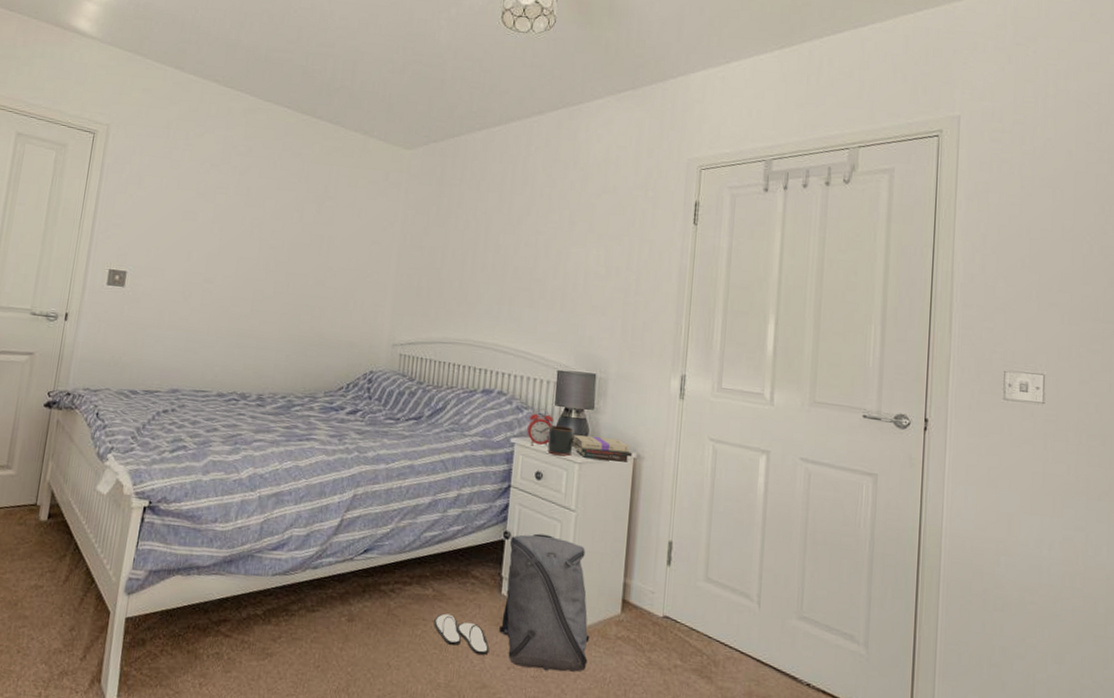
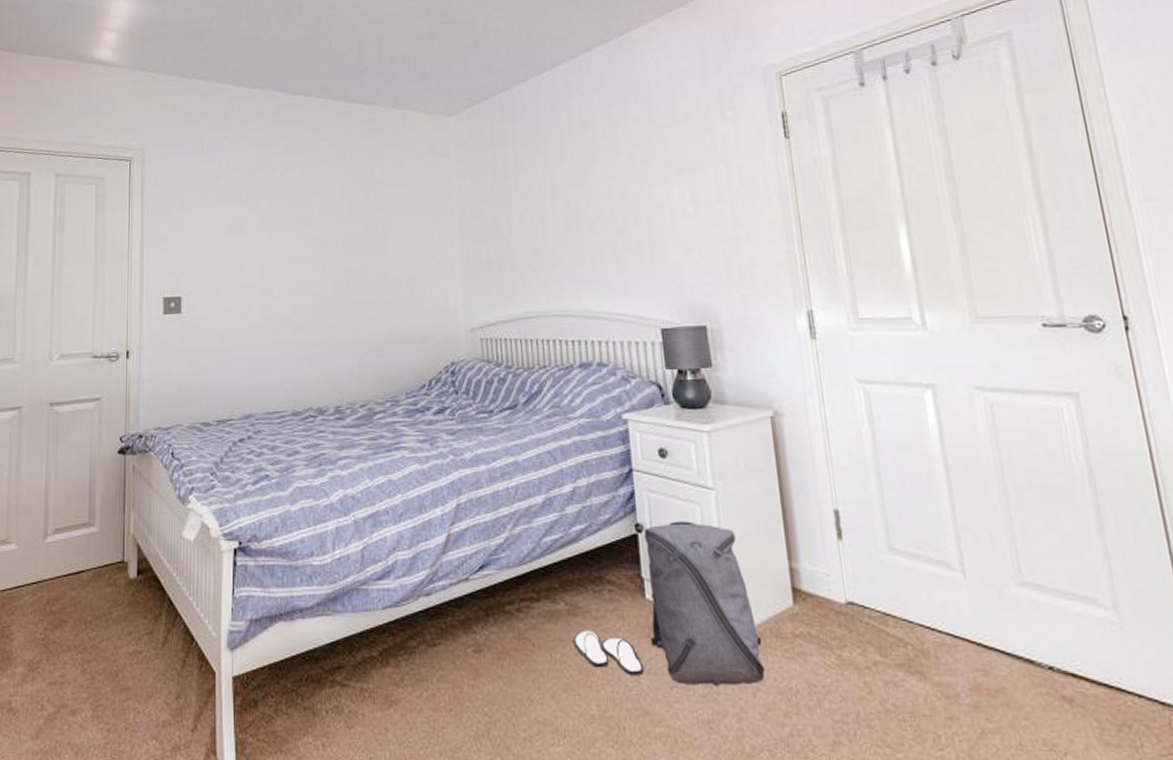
alarm clock: present [527,408,553,448] -> none [638,375,667,420]
mug: present [547,424,574,457] -> none [664,391,697,427]
books: present [572,435,633,462] -> none [693,396,769,426]

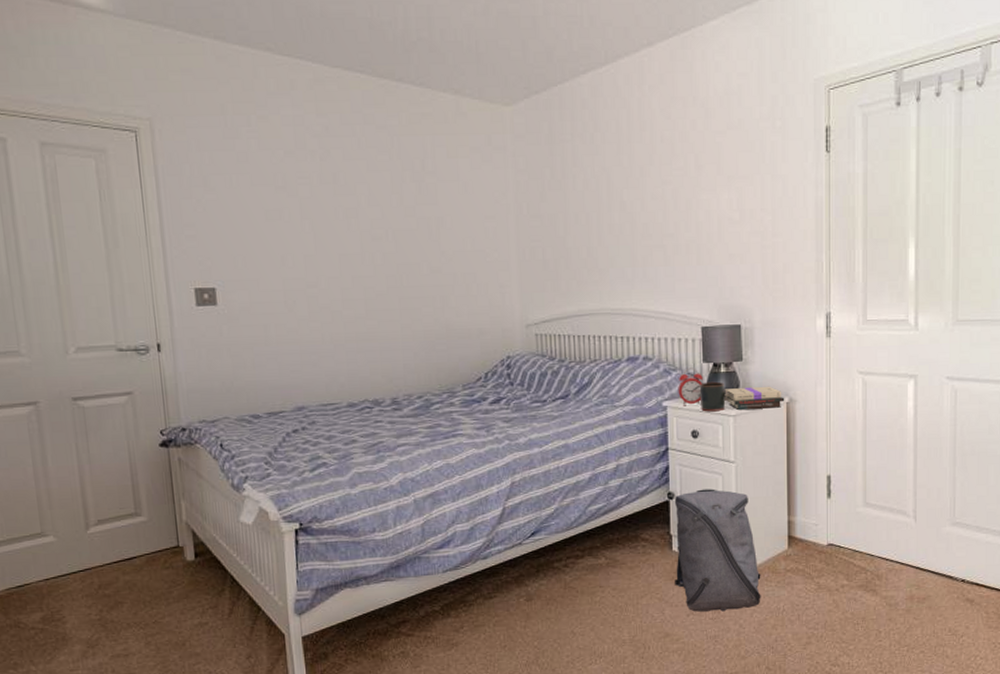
slippers: present [573,630,645,675] -> none [611,577,668,608]
alarm clock: none [638,375,667,420] -> present [678,367,703,406]
mug: none [664,391,697,427] -> present [699,381,726,412]
books: none [693,396,769,426] -> present [724,386,785,411]

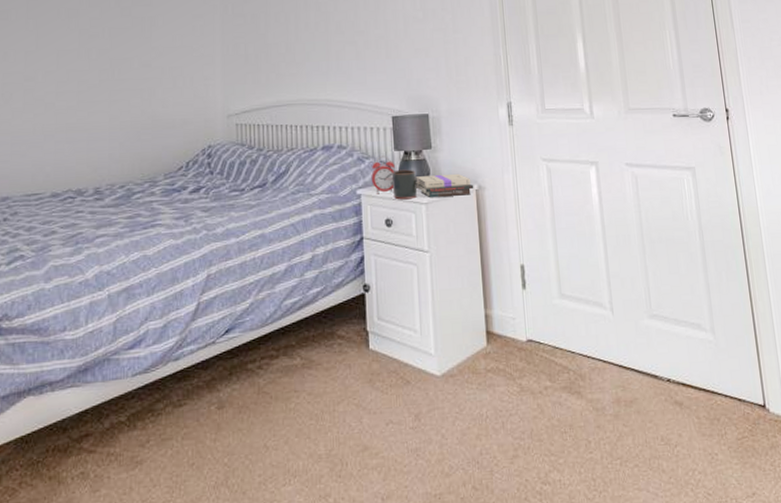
backpack: present [674,489,761,612] -> none [370,280,463,420]

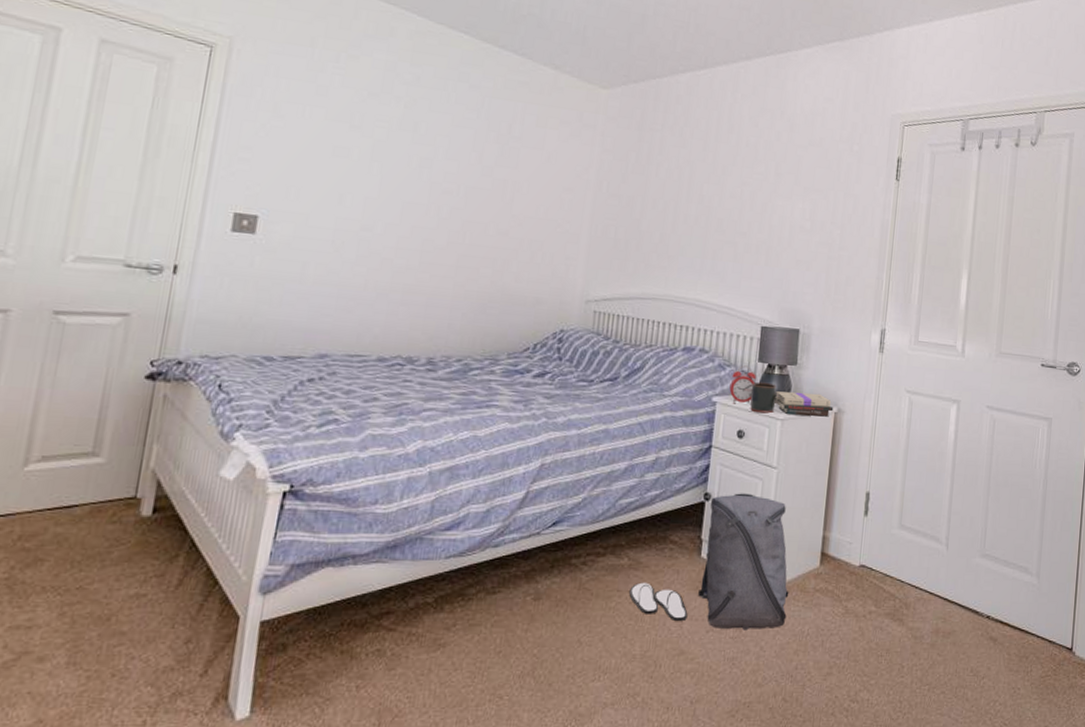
slippers: none [306,380,366,416] -> present [629,582,688,621]
backpack: none [370,280,463,420] -> present [698,493,789,631]

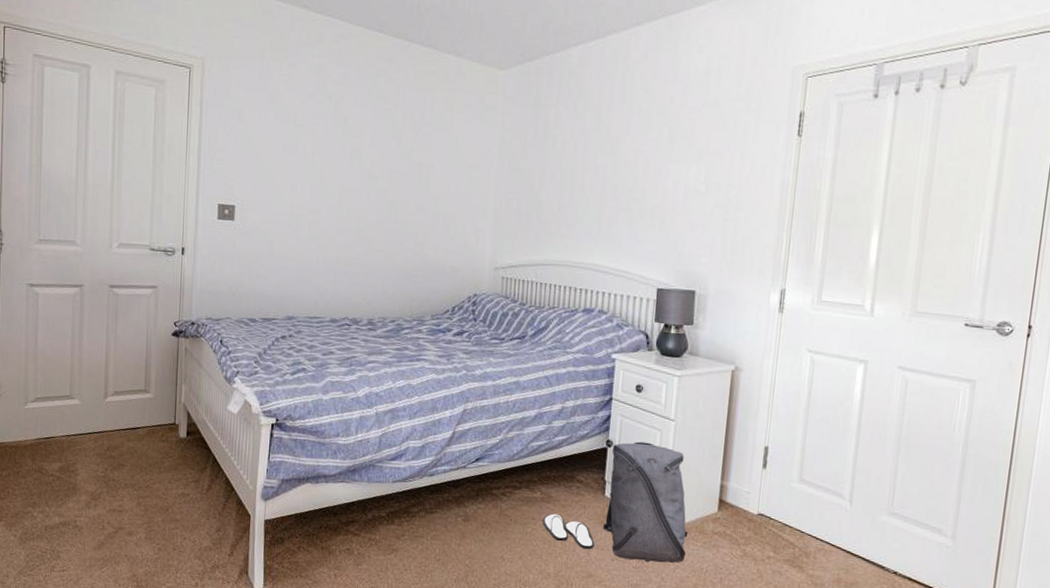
alarm clock: present [729,365,756,405] -> none [627,325,653,362]
mug: present [750,381,777,414] -> none [647,340,674,370]
books: present [774,391,834,417] -> none [671,349,731,374]

